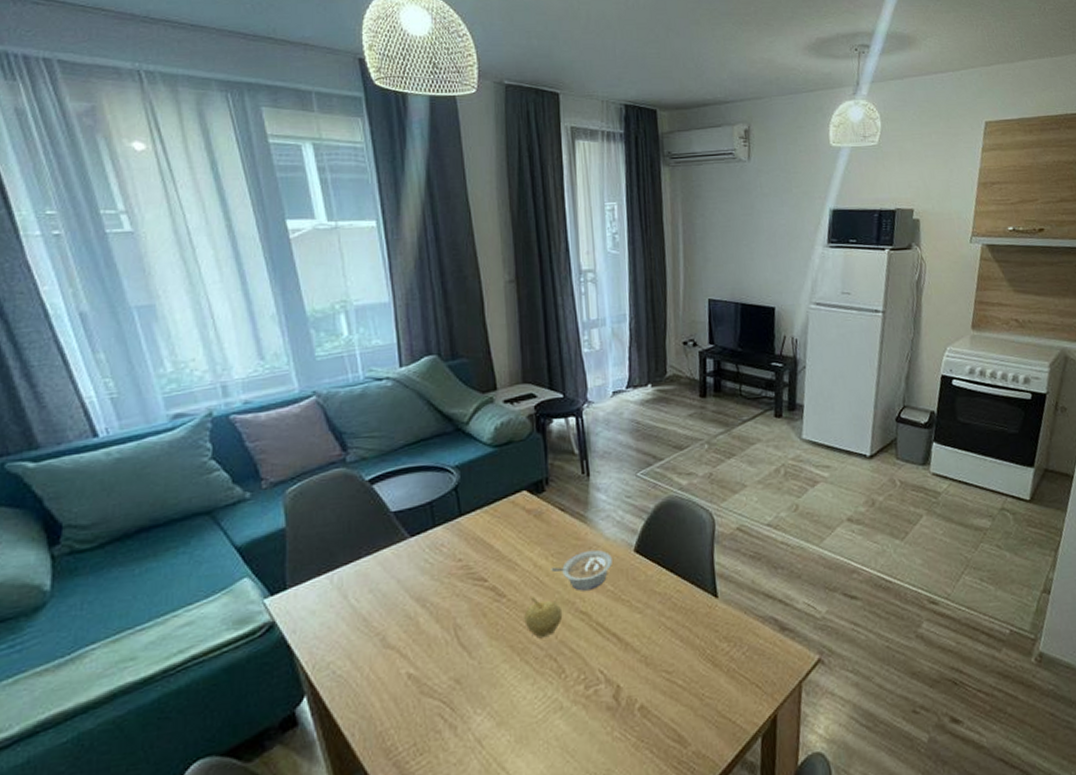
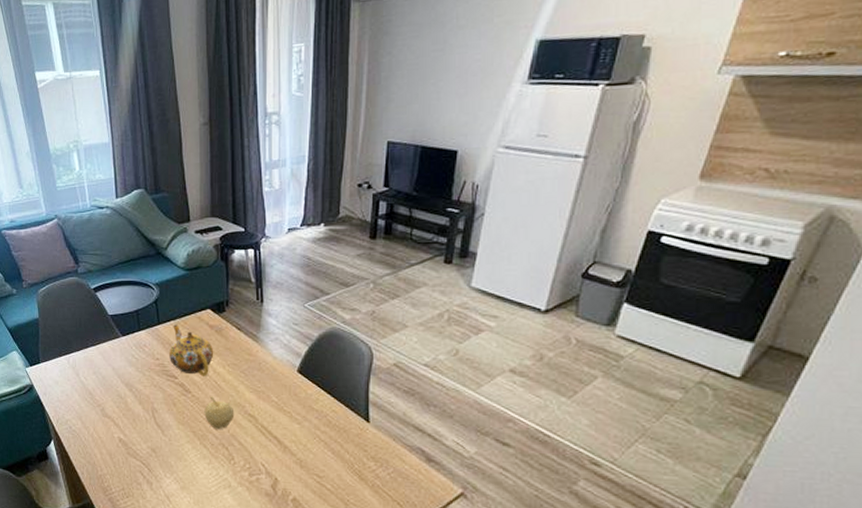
teapot: none [474,513,534,574] -> present [168,324,214,377]
legume: present [551,549,612,591] -> none [227,365,278,398]

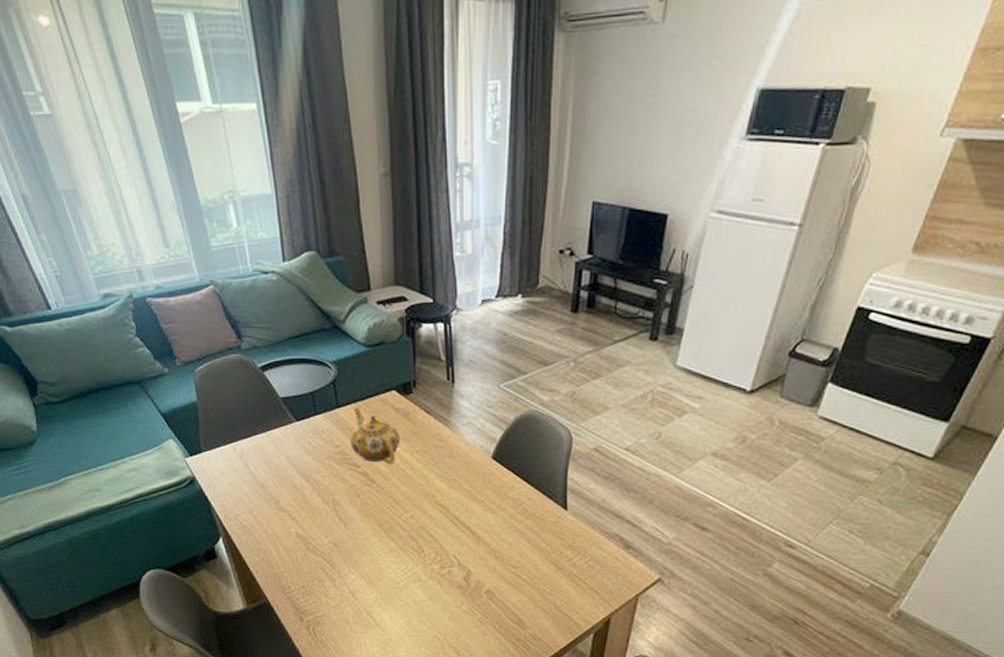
fruit: present [204,396,235,430] -> none [391,486,424,522]

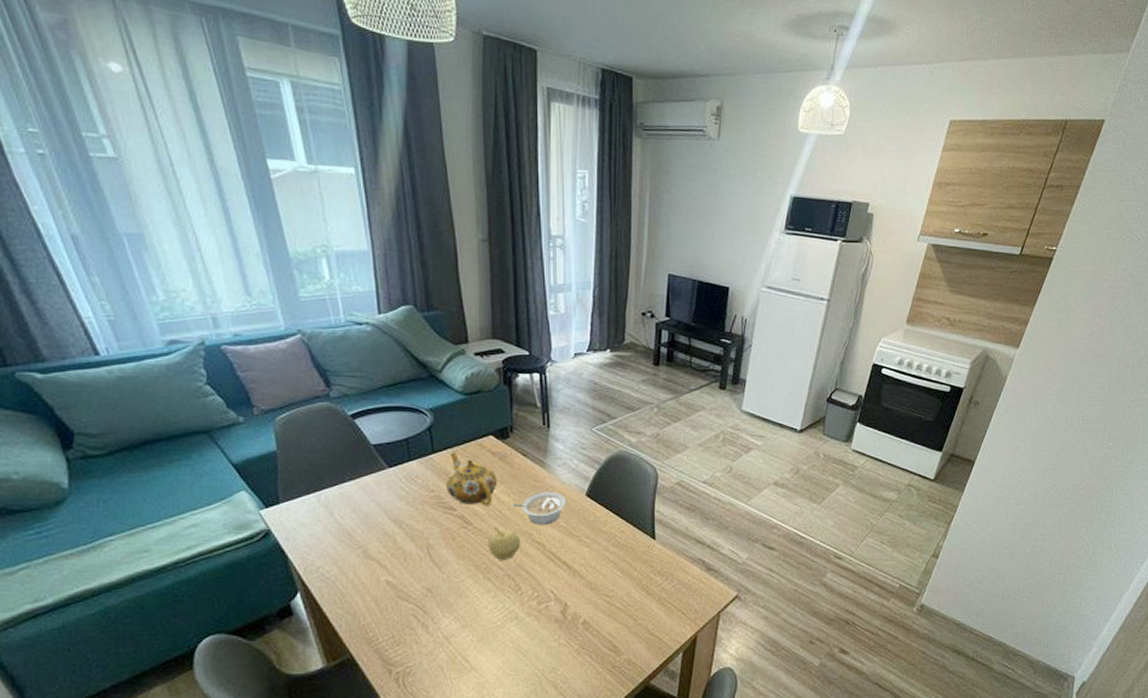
fruit: none [391,486,424,522] -> present [488,526,521,561]
legume: none [415,452,471,487] -> present [512,491,566,525]

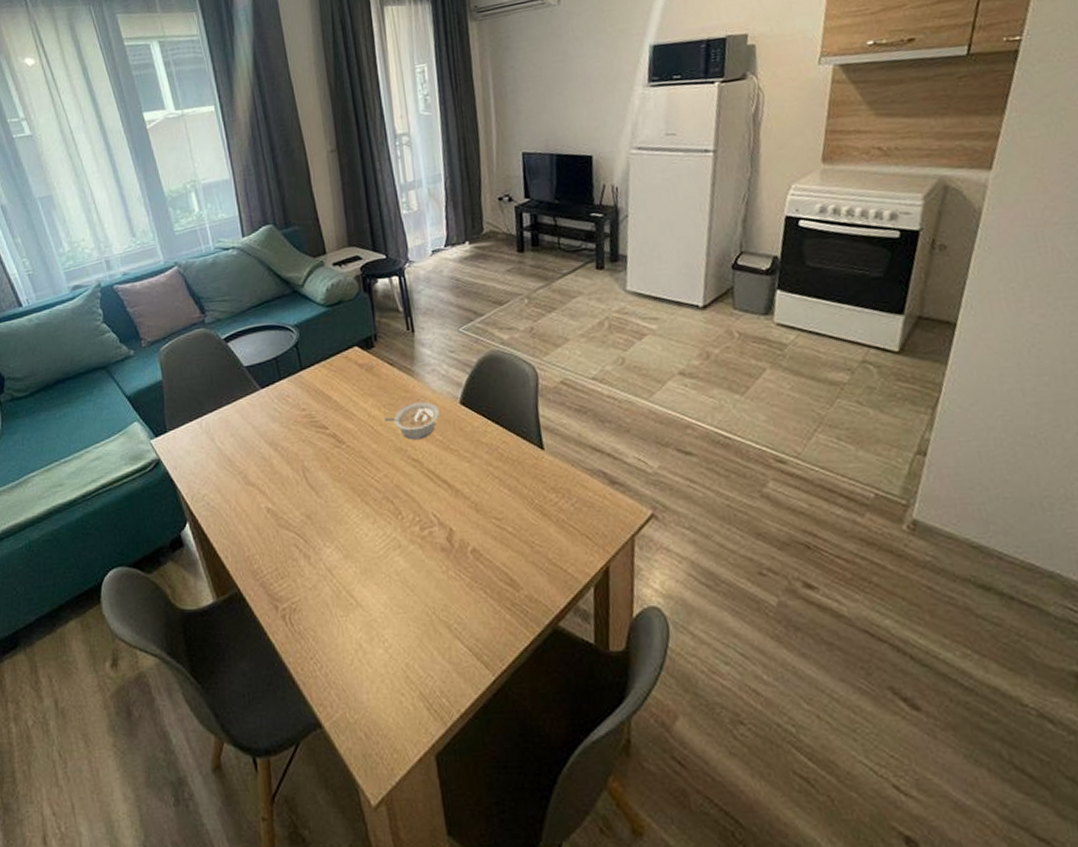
teapot: present [445,452,498,506] -> none [315,367,367,423]
fruit: present [488,526,521,561] -> none [362,444,397,482]

